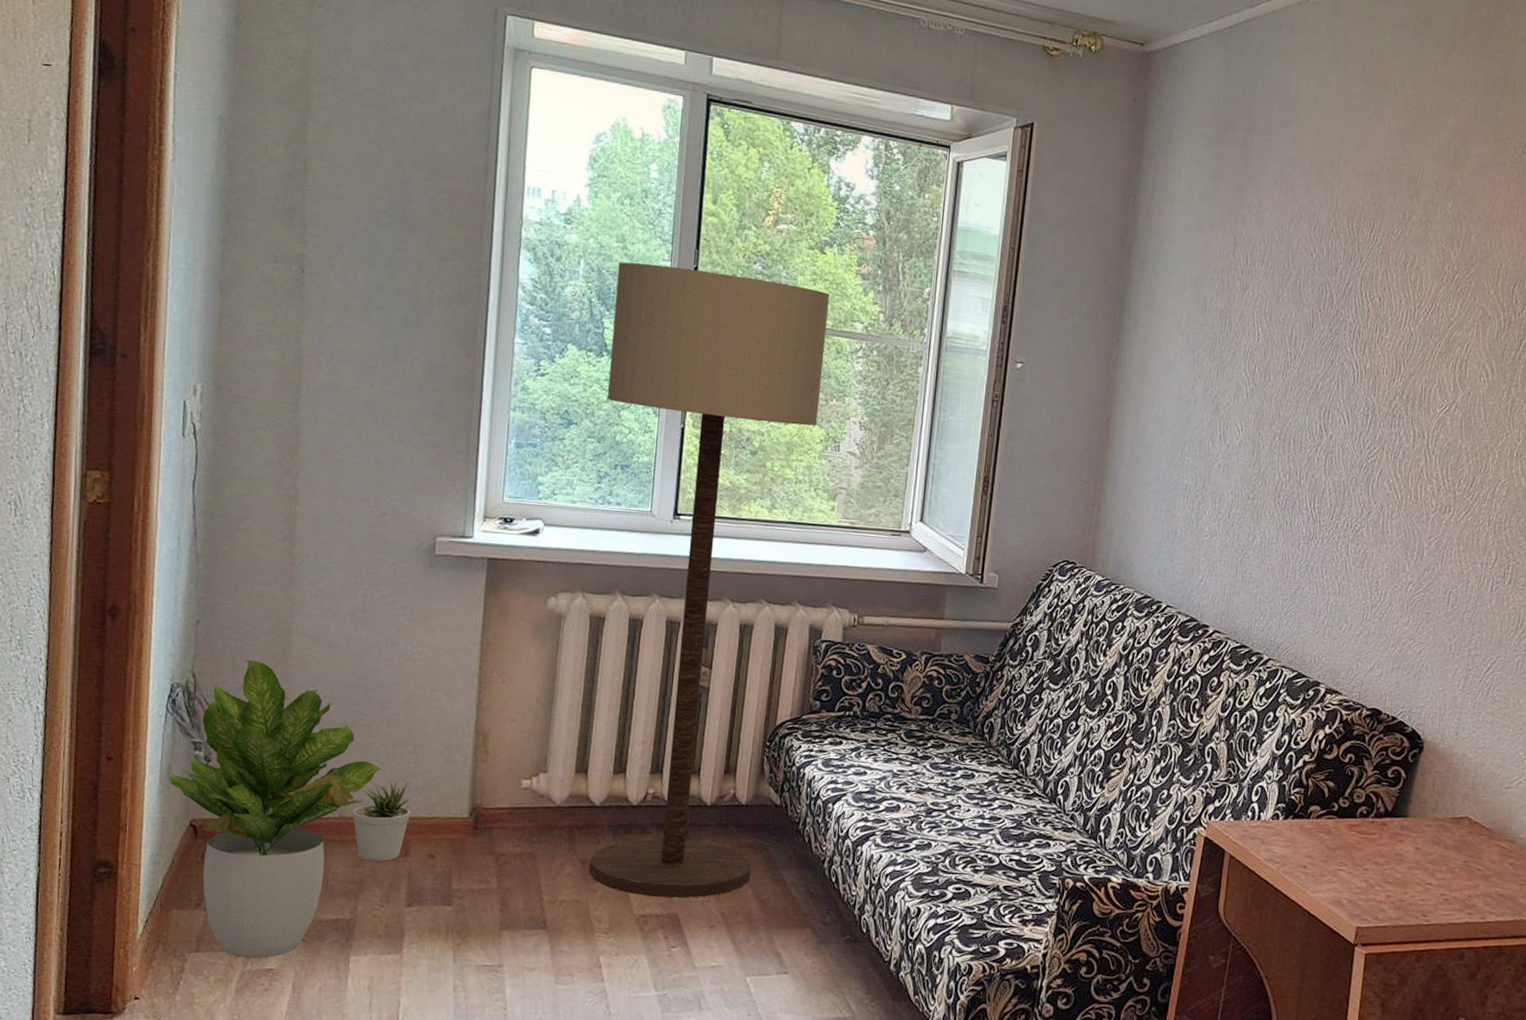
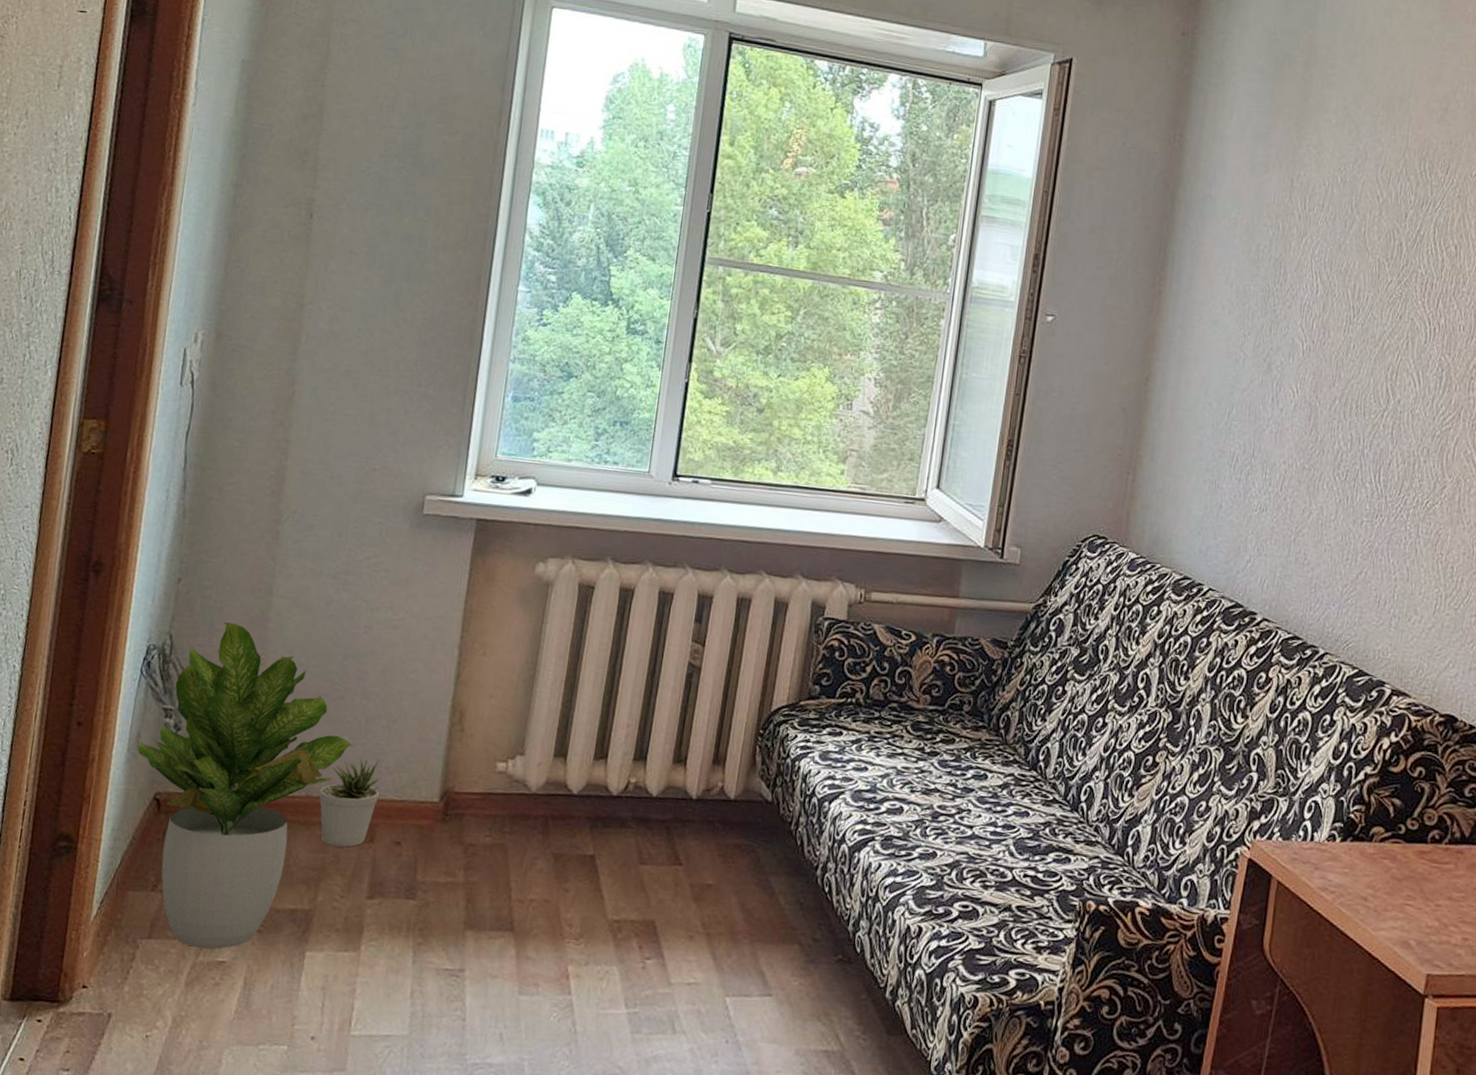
floor lamp: present [589,262,829,898] -> none [562,207,848,903]

